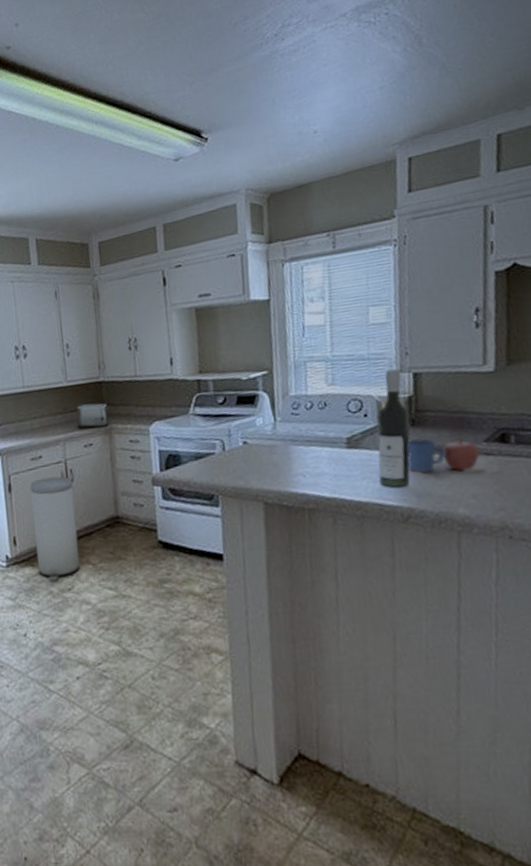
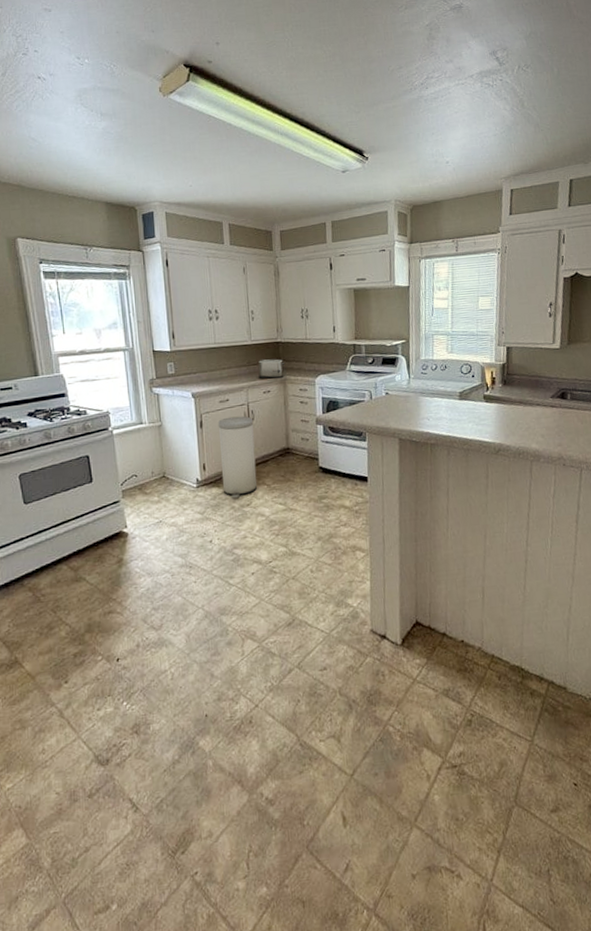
bottle: present [377,368,411,490] -> none [479,343,503,430]
mug: present [407,438,446,474] -> none [500,394,525,420]
fruit: present [442,437,481,471] -> none [523,394,548,418]

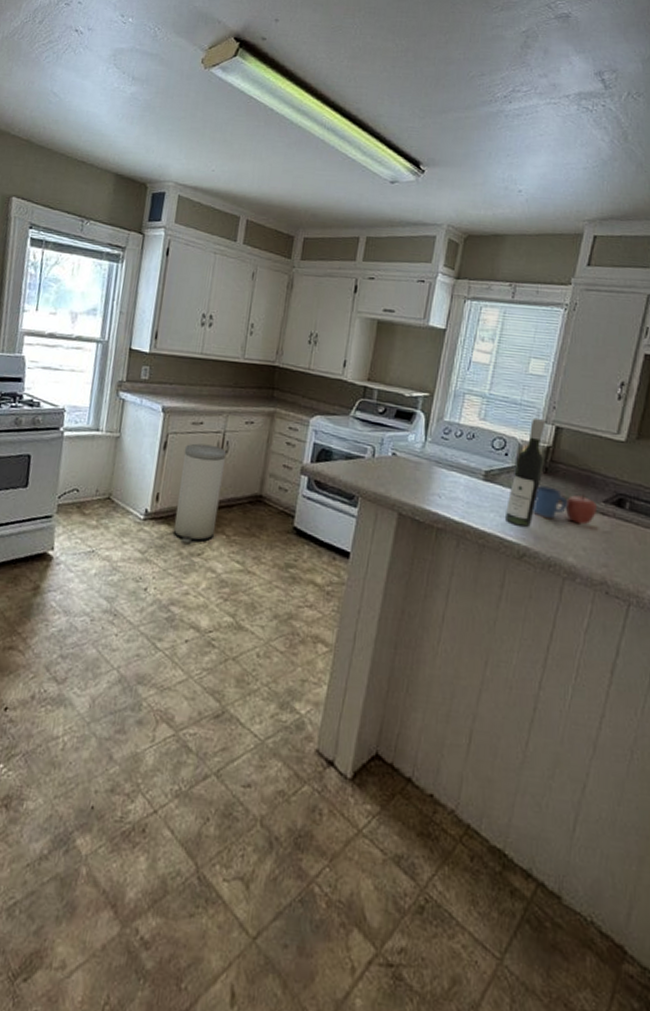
toaster: present [257,359,286,379] -> none [243,383,279,410]
bottle: none [479,343,503,430] -> present [504,417,546,528]
mug: none [500,394,525,420] -> present [533,485,568,520]
fruit: none [523,394,548,418] -> present [565,493,598,525]

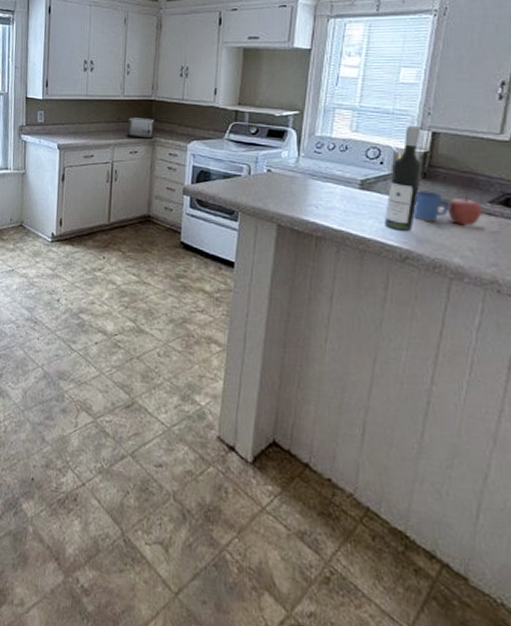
pedal bin: present [173,443,227,543] -> none [76,174,116,260]
toaster: none [243,383,279,410] -> present [127,118,157,140]

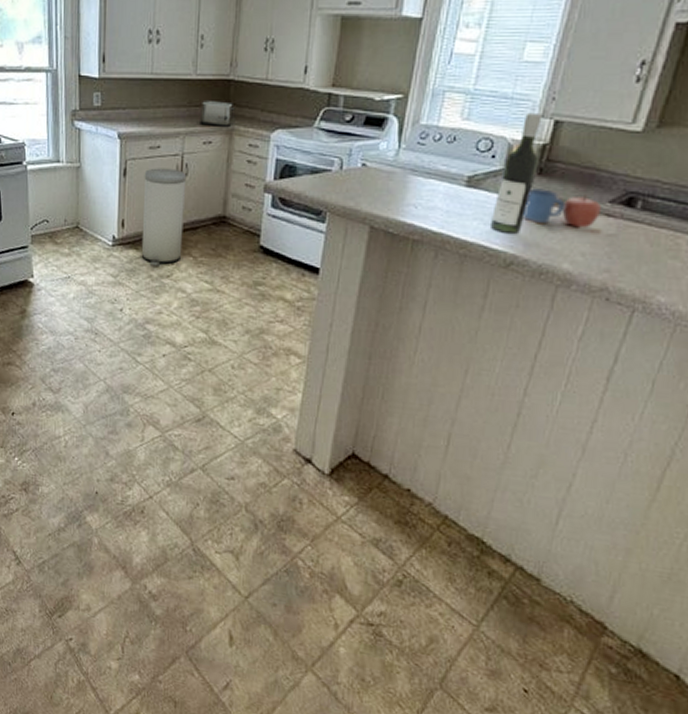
pedal bin: none [76,174,116,260] -> present [141,168,187,266]

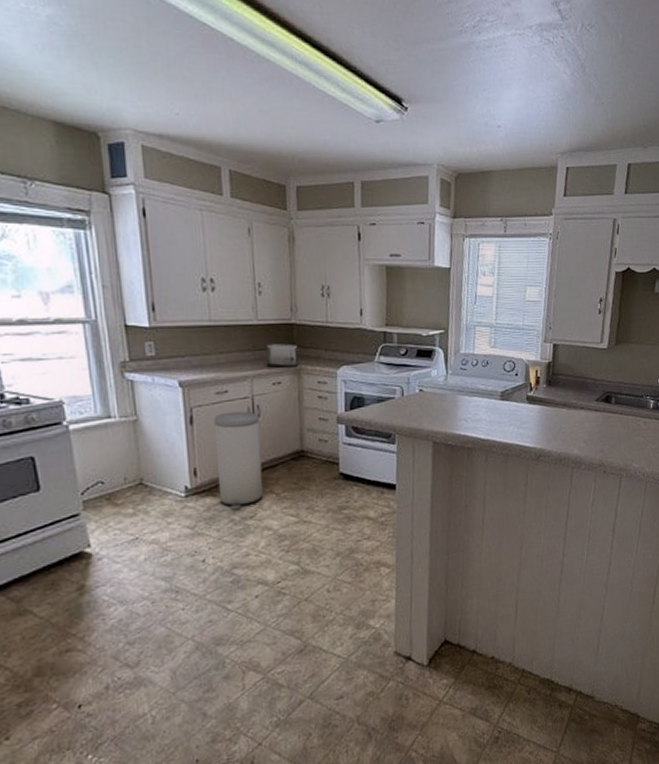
bottle: present [489,112,542,235] -> none [521,339,548,434]
mug: present [523,188,566,225] -> none [543,395,569,423]
fruit: present [561,194,602,228] -> none [567,396,592,422]

